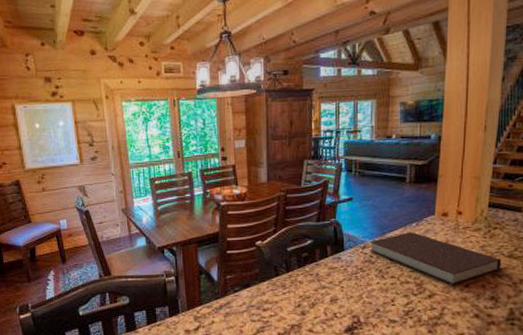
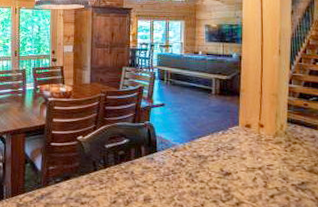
notebook: present [369,232,502,286] -> none [180,140,304,195]

